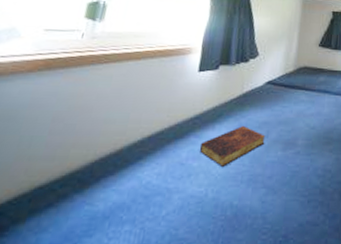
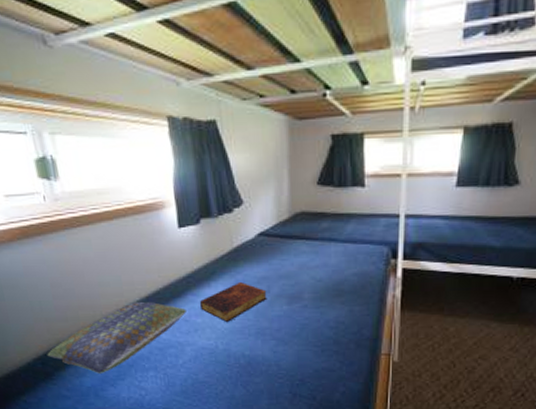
cushion: none [10,142,185,228] -> present [47,302,186,373]

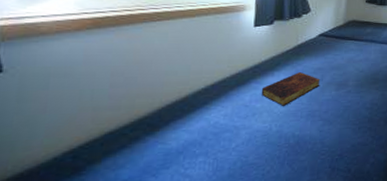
cushion: present [47,302,186,373] -> none [83,89,248,164]

